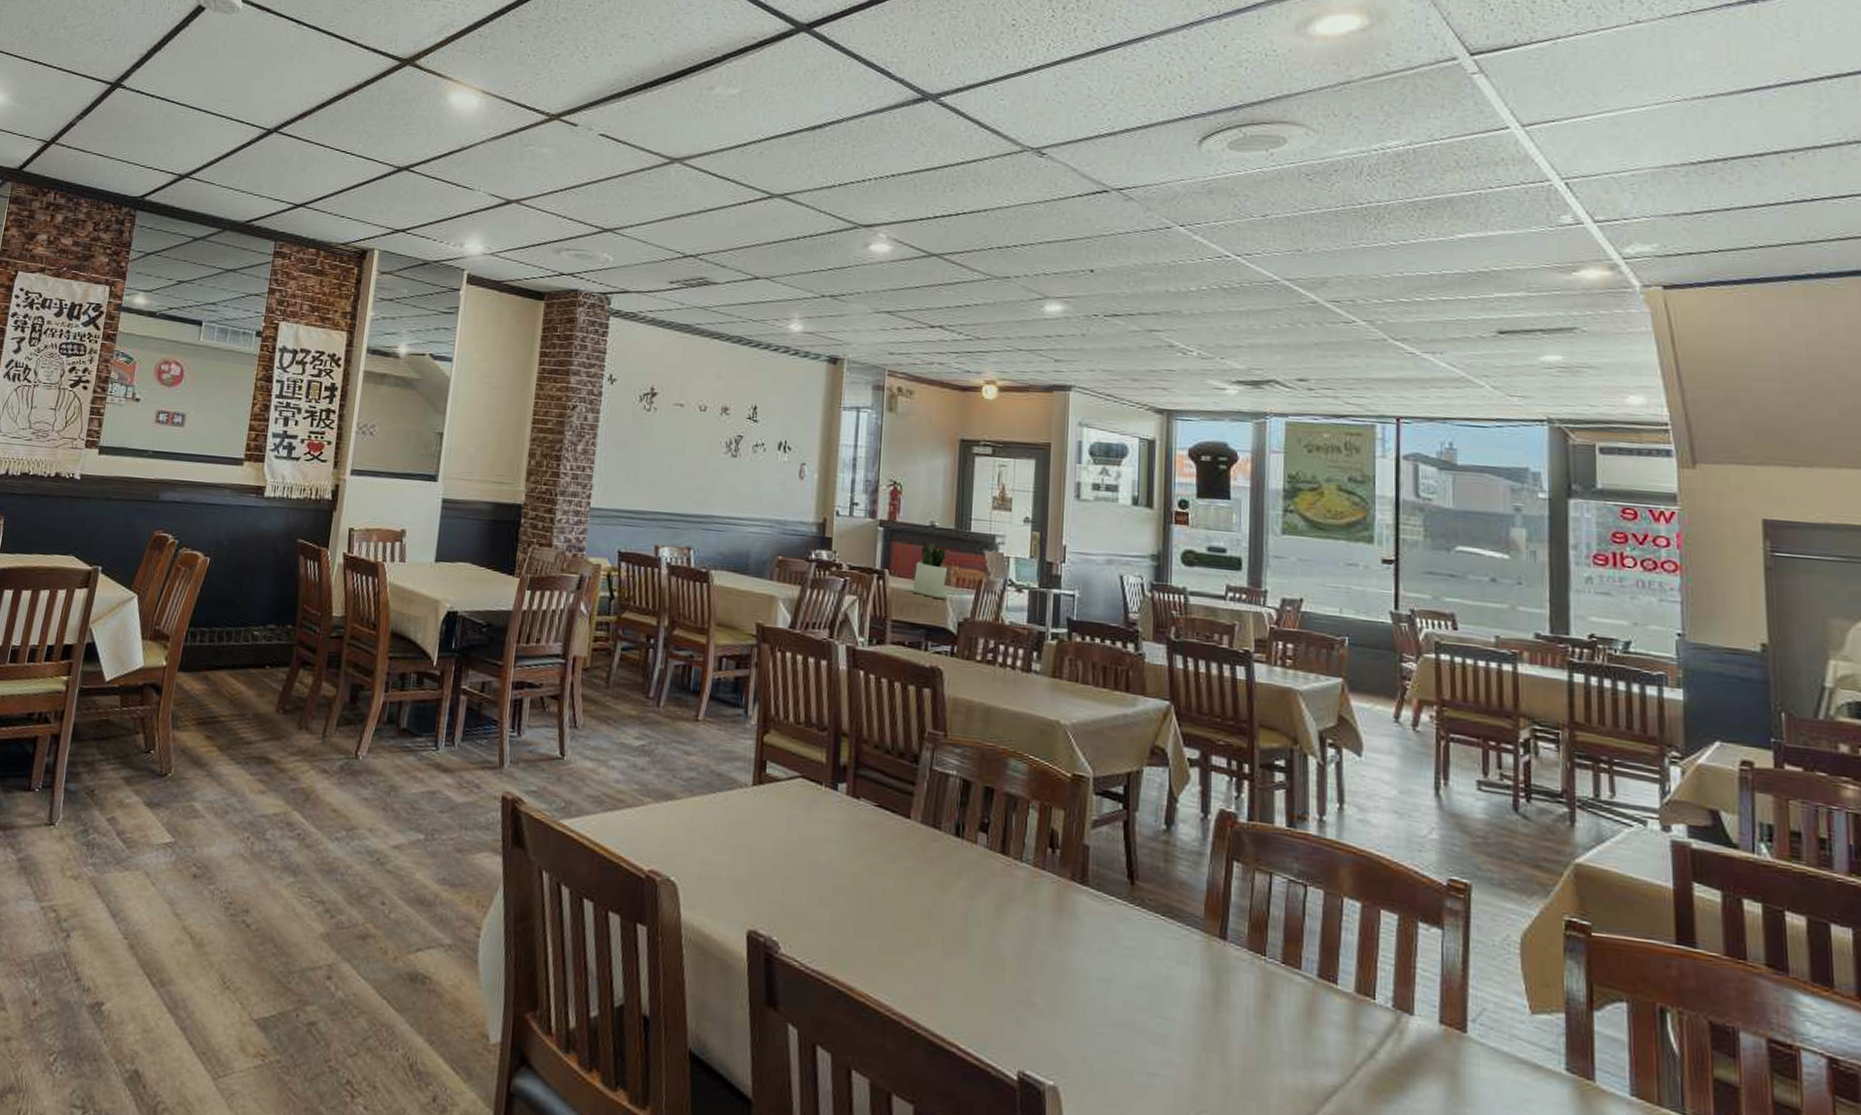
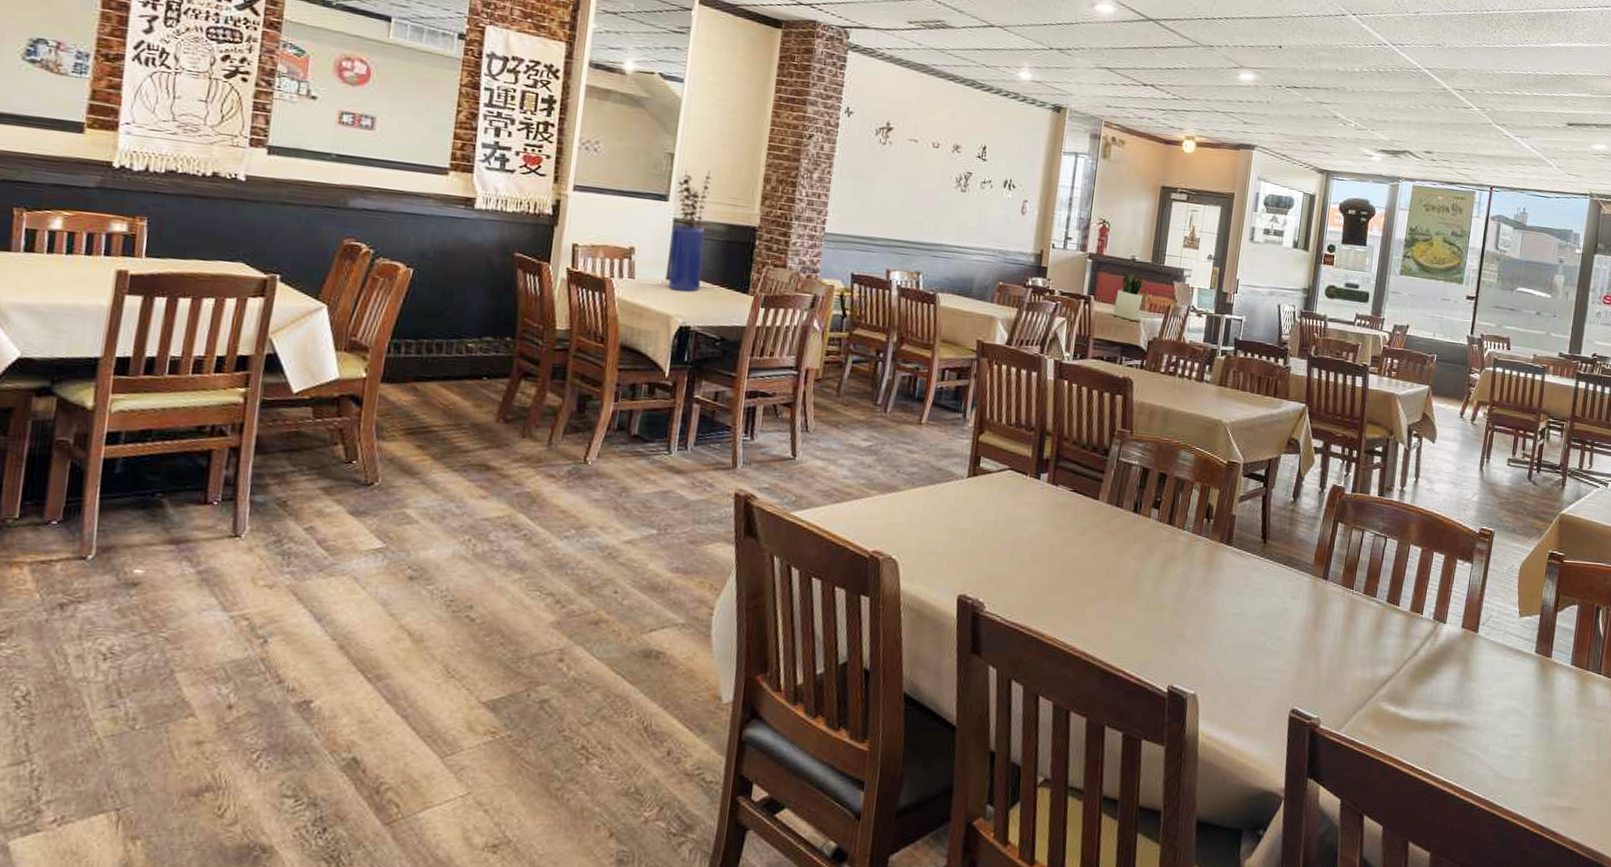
vase: none [436,448,478,576] -> present [668,170,711,293]

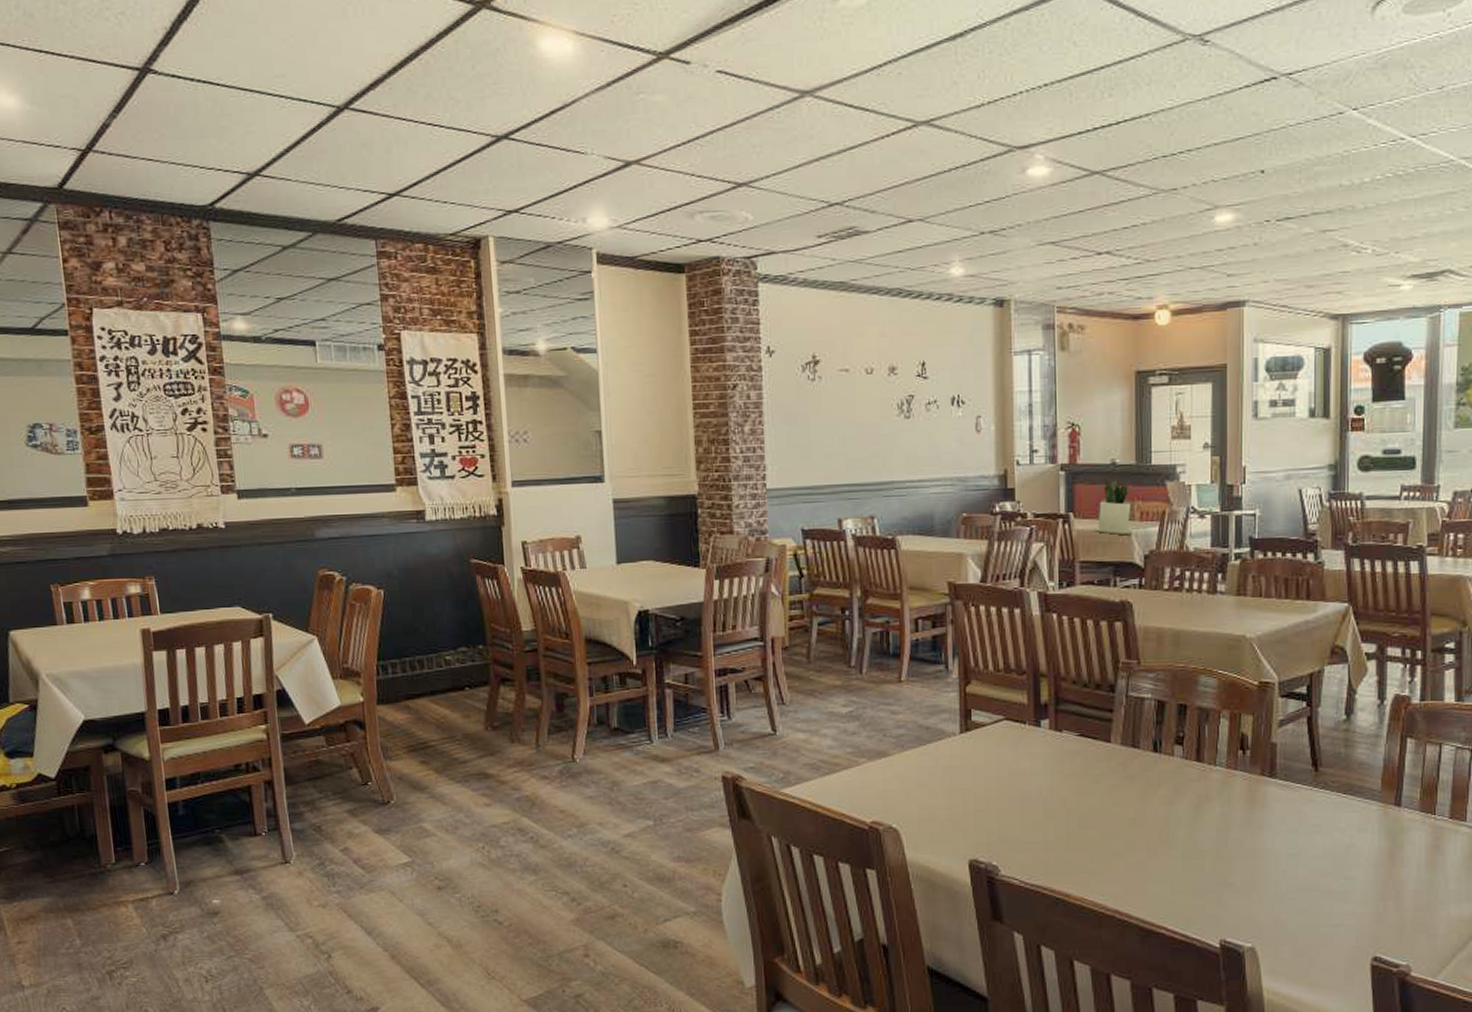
vase: present [668,170,711,293] -> none [609,442,651,576]

